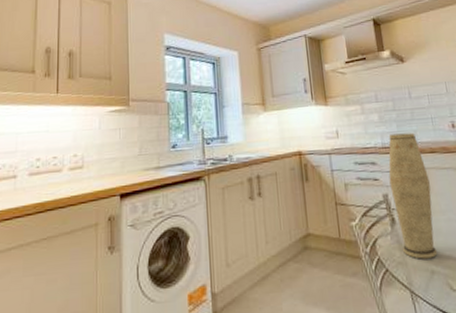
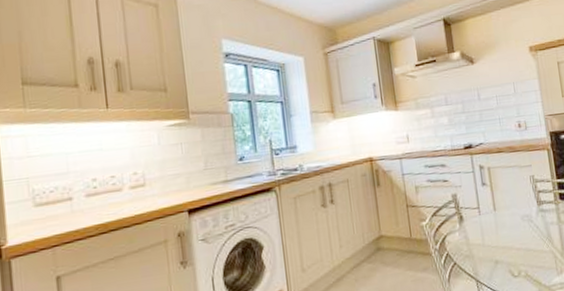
vase: present [388,132,438,259] -> none [457,134,502,252]

